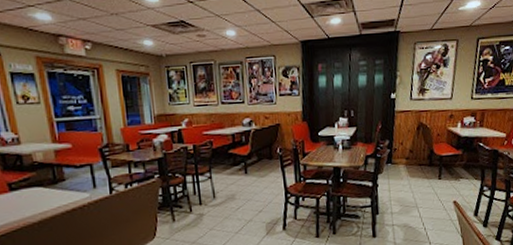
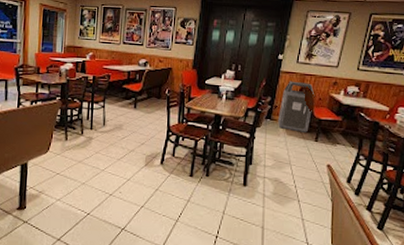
trash can: none [399,119,433,173] -> present [278,81,315,132]

